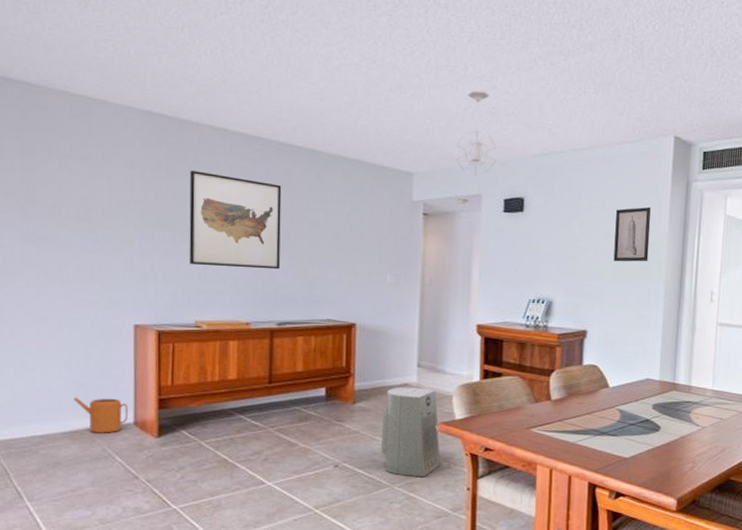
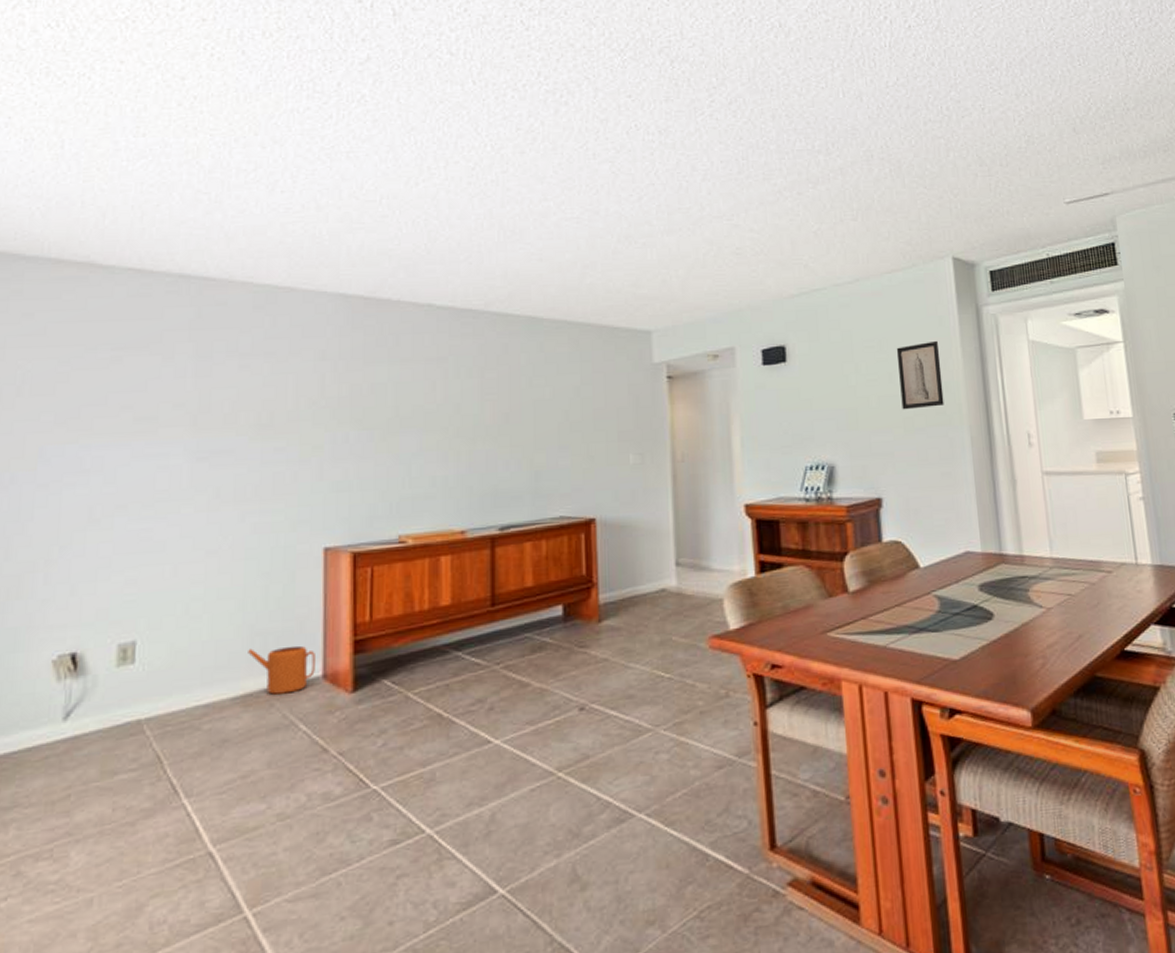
wall art: present [189,171,282,270] -> none [390,355,499,467]
air purifier: present [381,387,440,478] -> none [635,592,716,714]
pendant light: present [455,89,497,176] -> none [699,230,747,326]

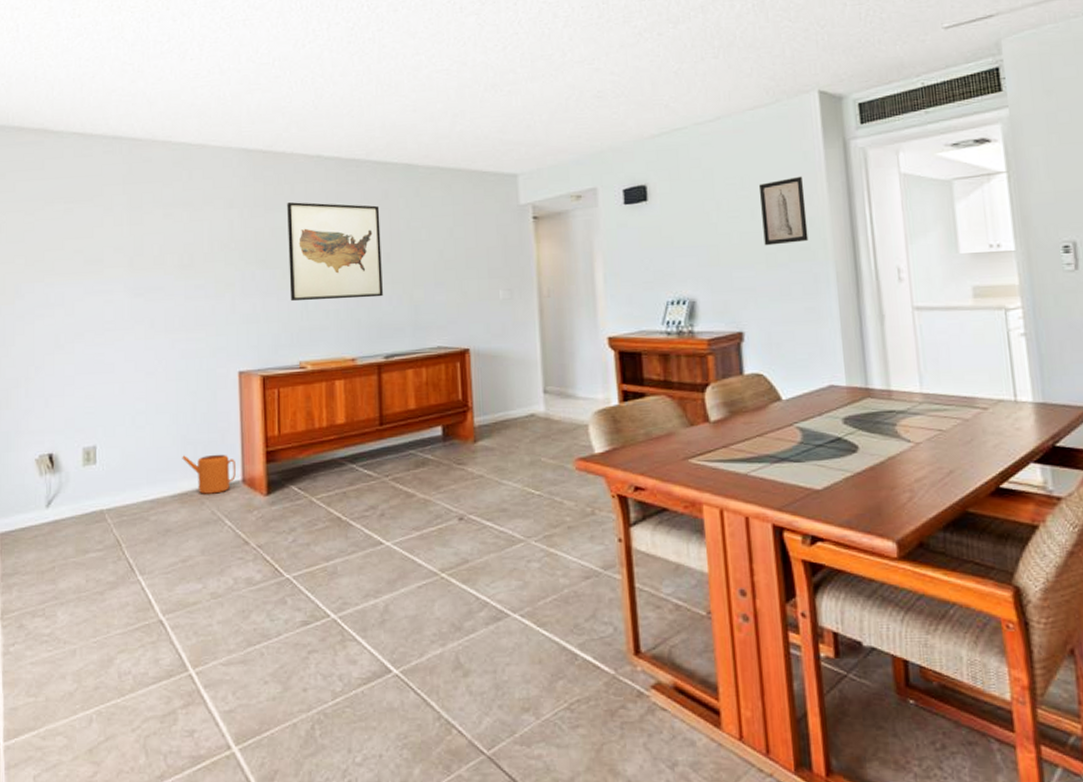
wall art: none [390,355,499,467] -> present [287,202,383,301]

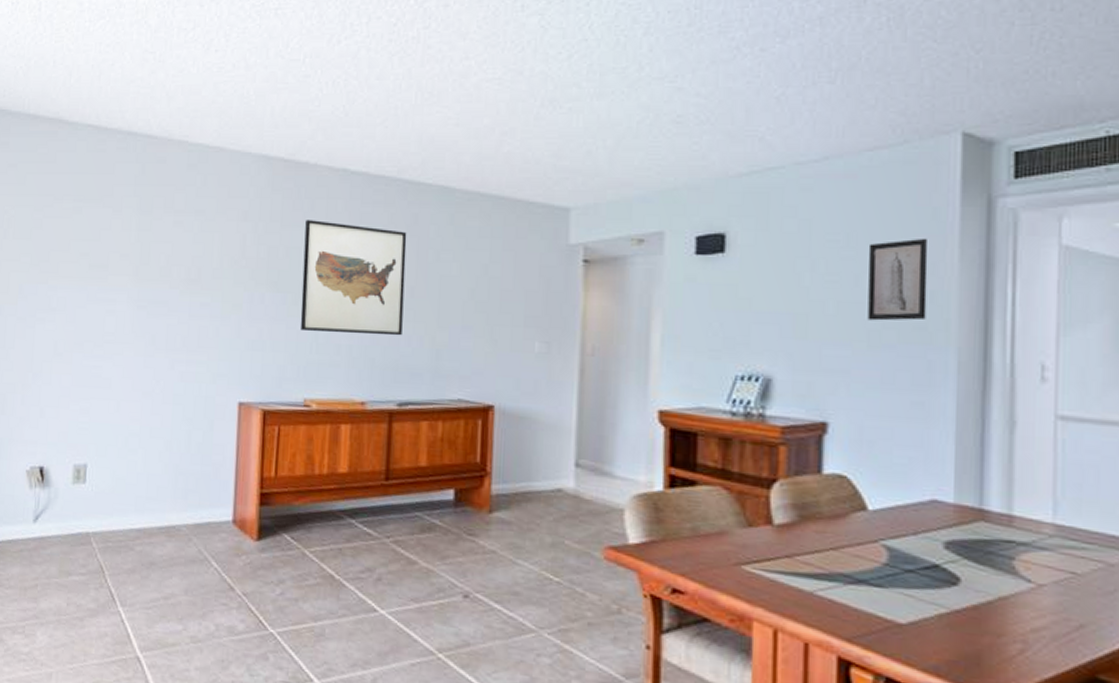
watering can: present [182,454,236,494] -> none [172,486,227,532]

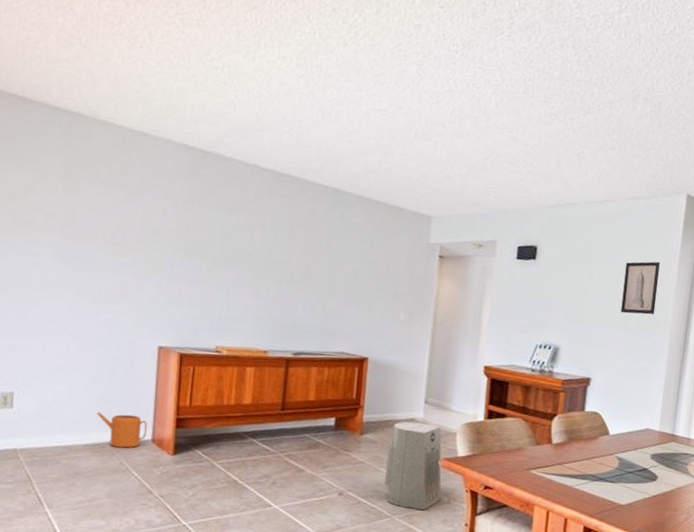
watering can: none [172,486,227,532] -> present [97,411,147,448]
wall art: present [300,220,407,336] -> none [214,203,306,302]
air purifier: none [525,493,607,624] -> present [385,421,442,511]

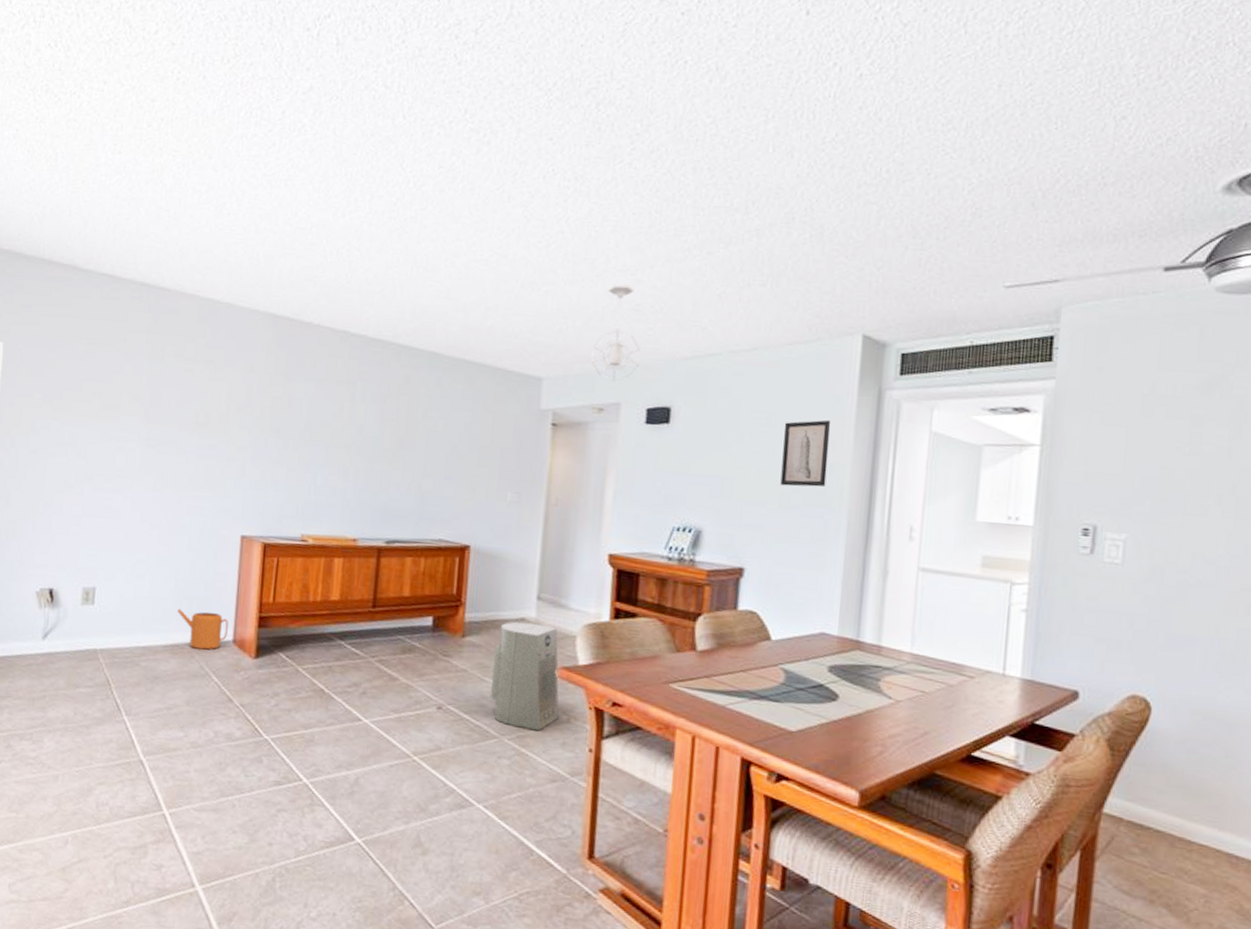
pendant light: none [473,139,514,222] -> present [591,284,640,381]

